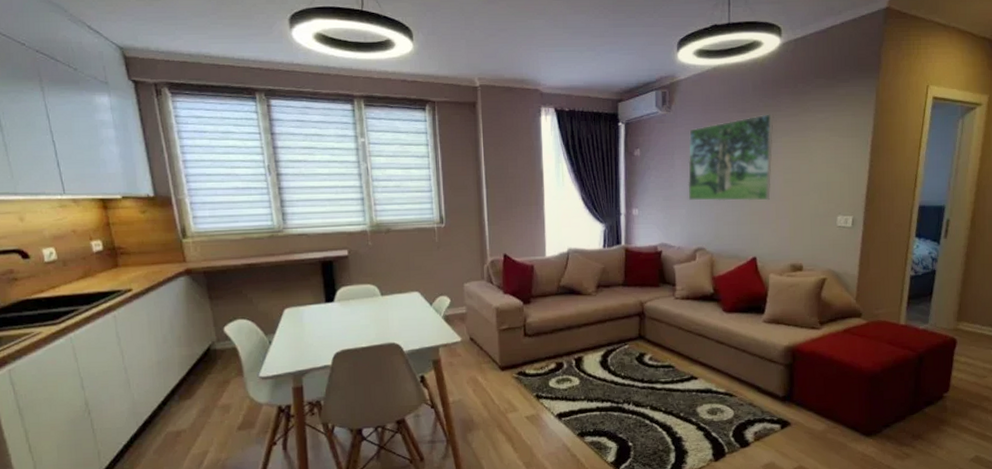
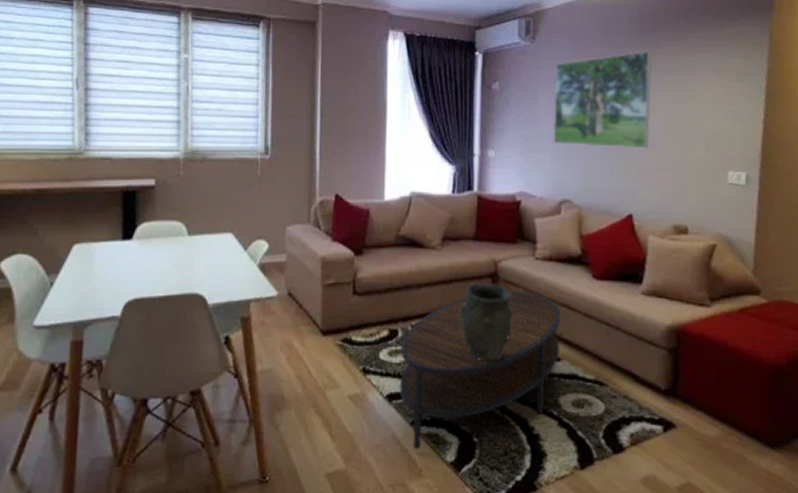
coffee table: none [567,325,697,455] -> present [399,291,560,450]
vase: none [614,321,658,383] -> present [460,284,513,361]

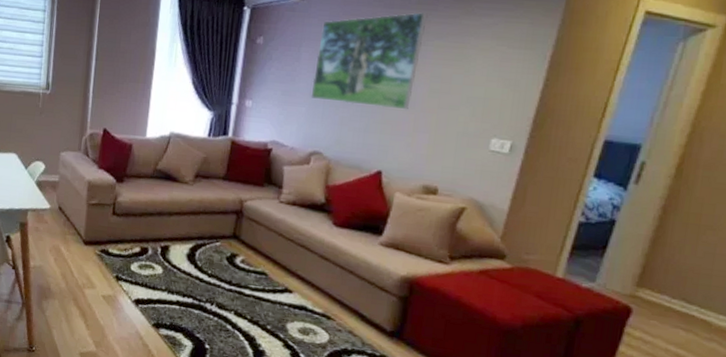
coffee table: present [399,291,560,450] -> none [145,227,298,347]
vase: present [460,284,513,361] -> none [204,217,253,285]

